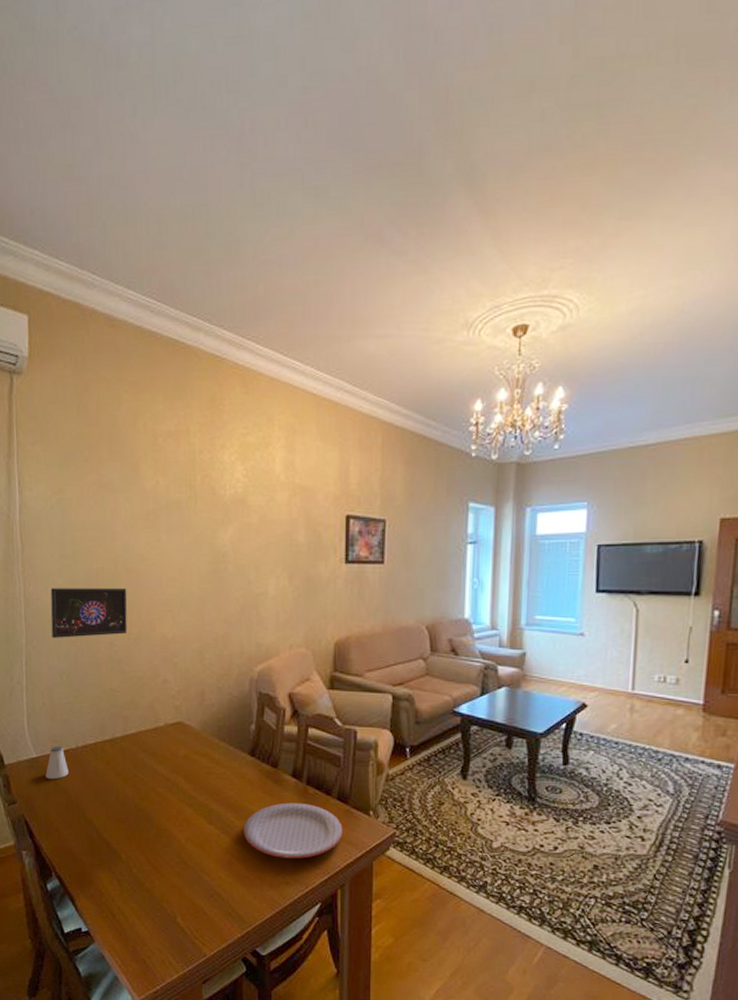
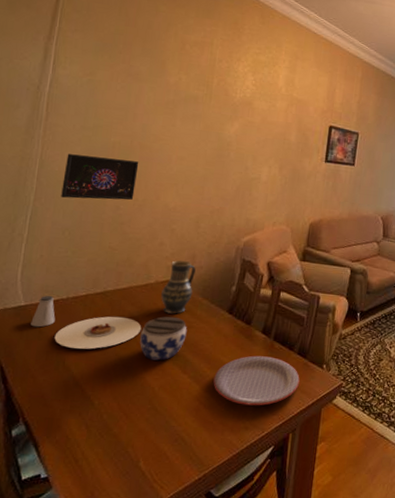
plate: none [71,764,158,801] -> present [54,316,142,350]
jar: none [157,762,207,811] -> present [139,316,187,361]
vase: none [173,698,207,760] -> present [161,260,196,314]

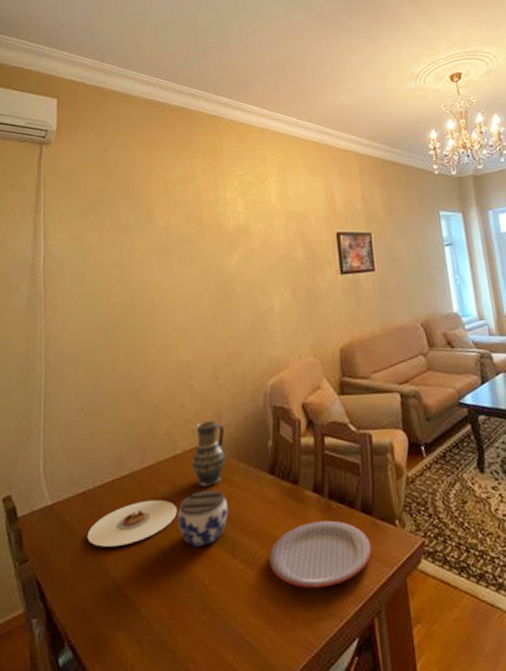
saltshaker: present [31,295,55,328] -> none [60,487,85,528]
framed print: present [61,154,139,201] -> none [70,319,144,375]

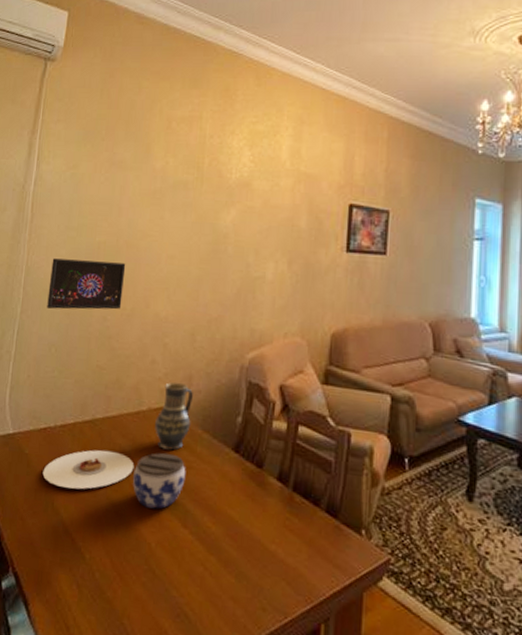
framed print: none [70,319,144,375] -> present [47,258,126,310]
plate: present [269,520,372,589] -> none [219,510,330,581]

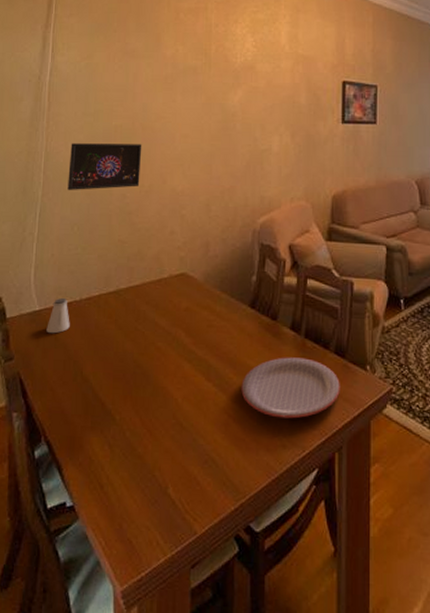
saltshaker: none [19,422,43,460] -> present [46,297,70,334]
plate: present [42,450,135,490] -> none [70,317,159,357]
jar: present [132,452,186,509] -> none [157,314,207,367]
vase: present [155,382,193,451] -> none [176,249,210,312]
plate: none [219,510,330,581] -> present [241,357,340,419]

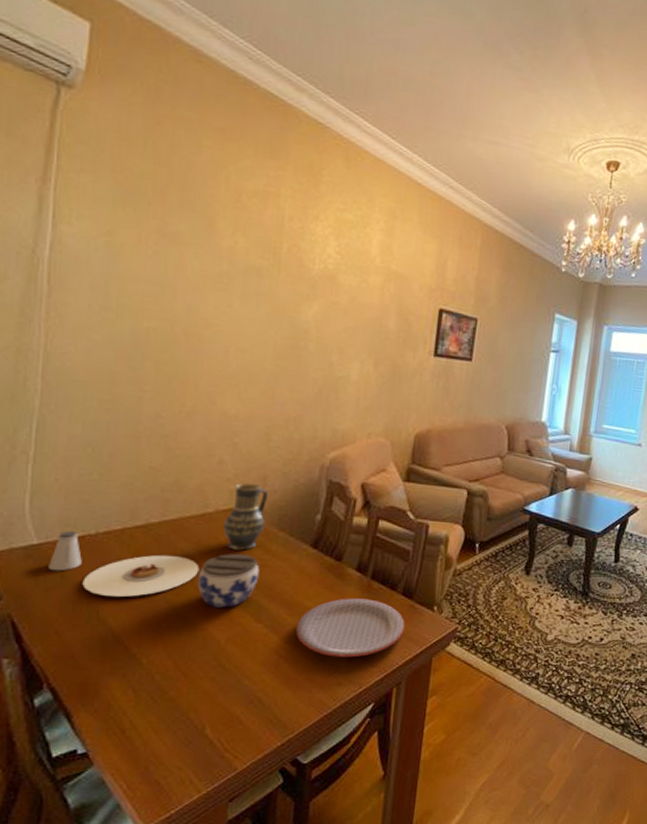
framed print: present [67,143,142,190] -> none [78,343,185,406]
plate: none [70,317,159,357] -> present [82,555,200,597]
jar: none [157,314,207,367] -> present [197,553,260,608]
vase: none [176,249,210,312] -> present [223,482,268,551]

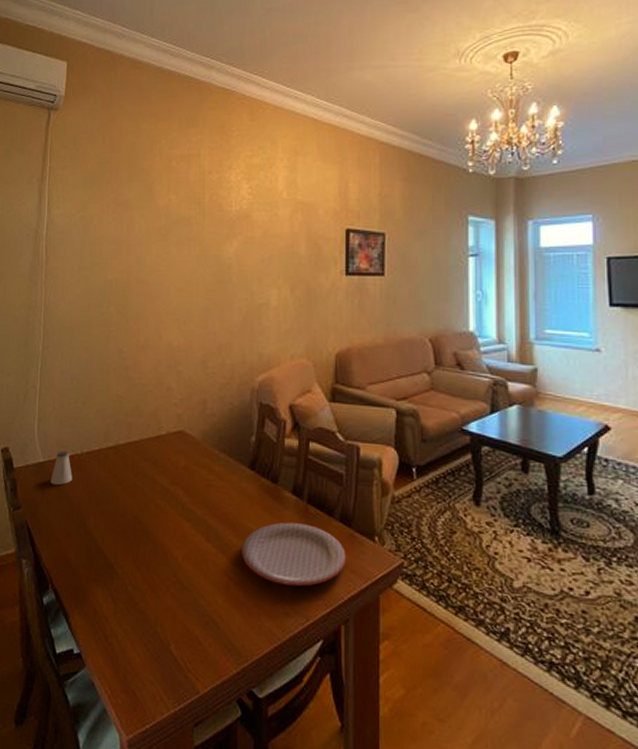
plate: present [82,555,200,597] -> none [73,473,158,511]
jar: present [197,553,260,608] -> none [156,473,206,526]
vase: present [223,482,268,551] -> none [174,406,208,471]

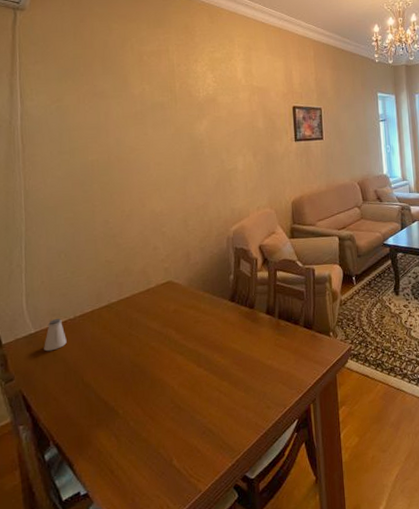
plate: present [242,522,346,587] -> none [228,334,311,386]

